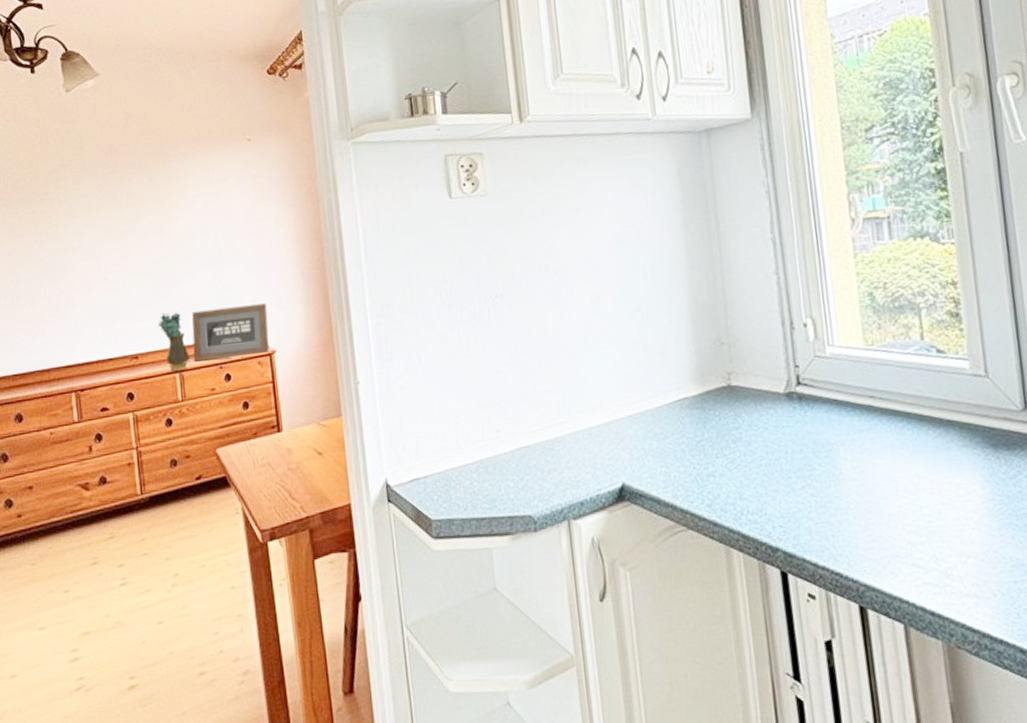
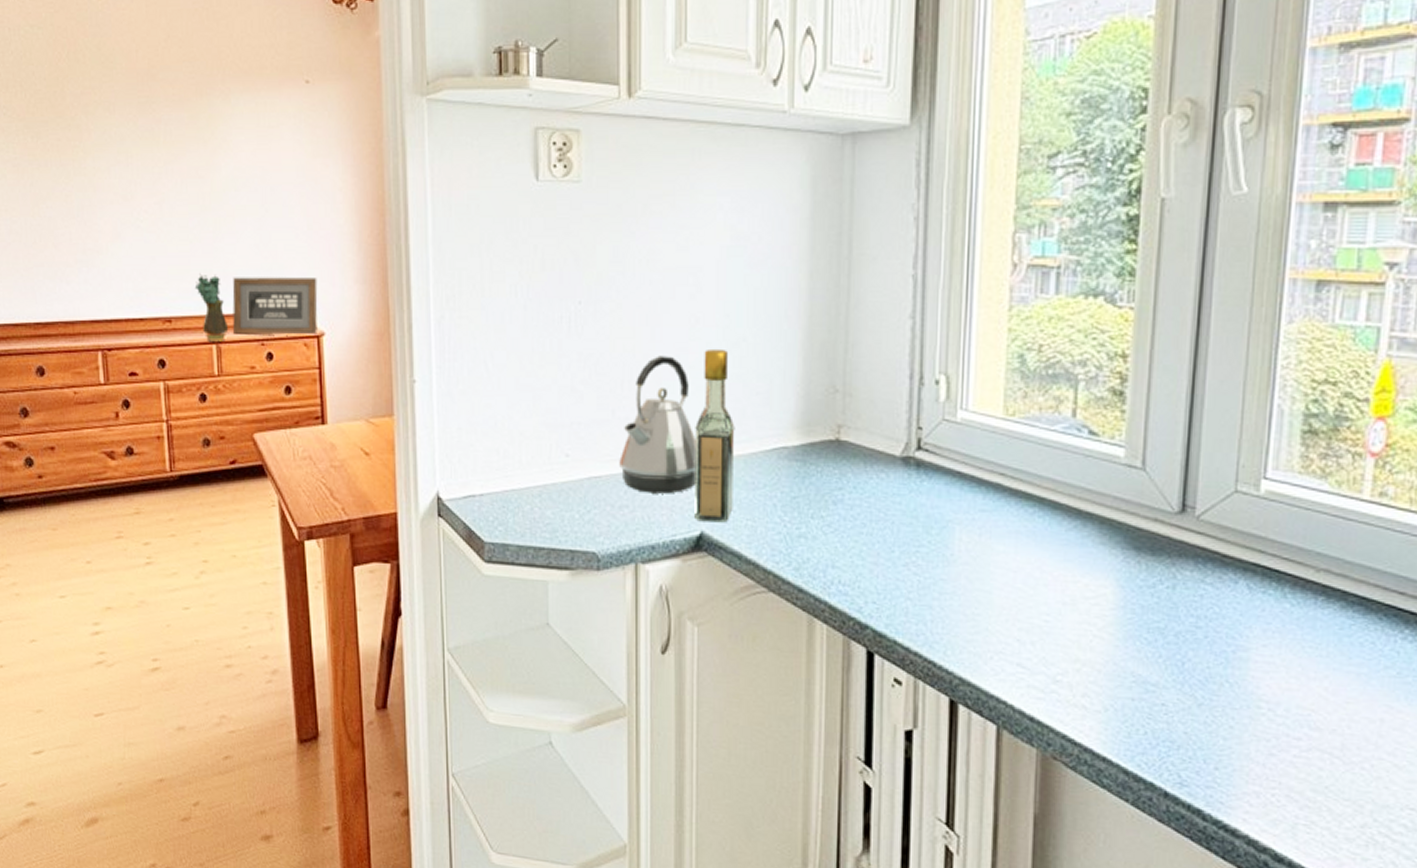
kettle: none [544,332,613,455] -> present [619,356,697,494]
bottle: none [606,320,648,473] -> present [695,348,735,523]

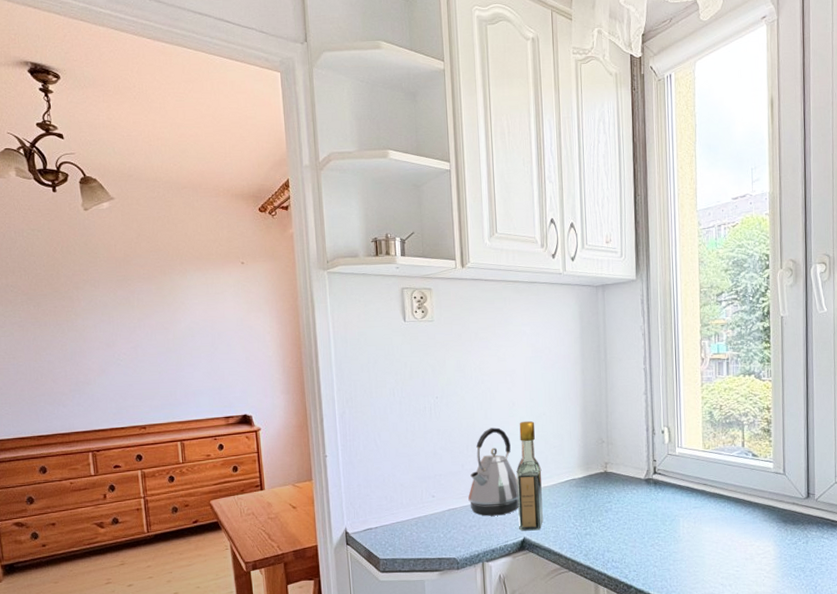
vase: present [194,273,229,342] -> none [163,394,190,440]
picture frame: present [232,277,318,336] -> none [191,392,255,435]

